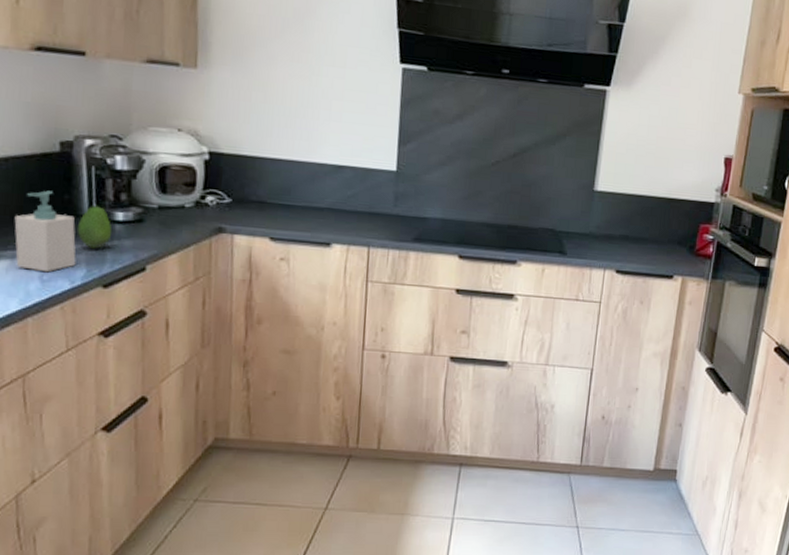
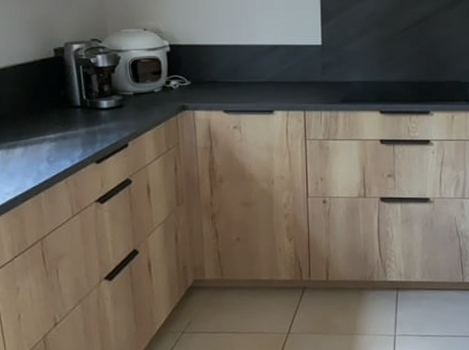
soap bottle: present [14,190,76,273] -> none [24,89,74,155]
fruit: present [77,205,113,249] -> none [72,97,100,132]

